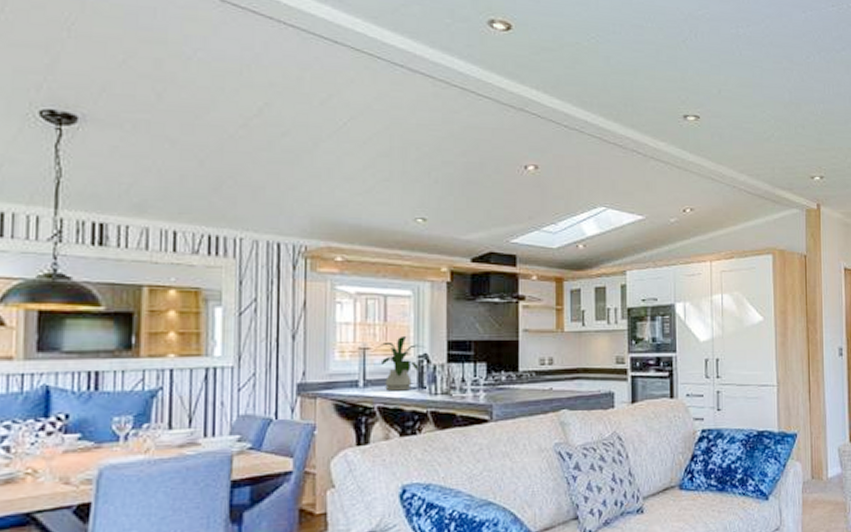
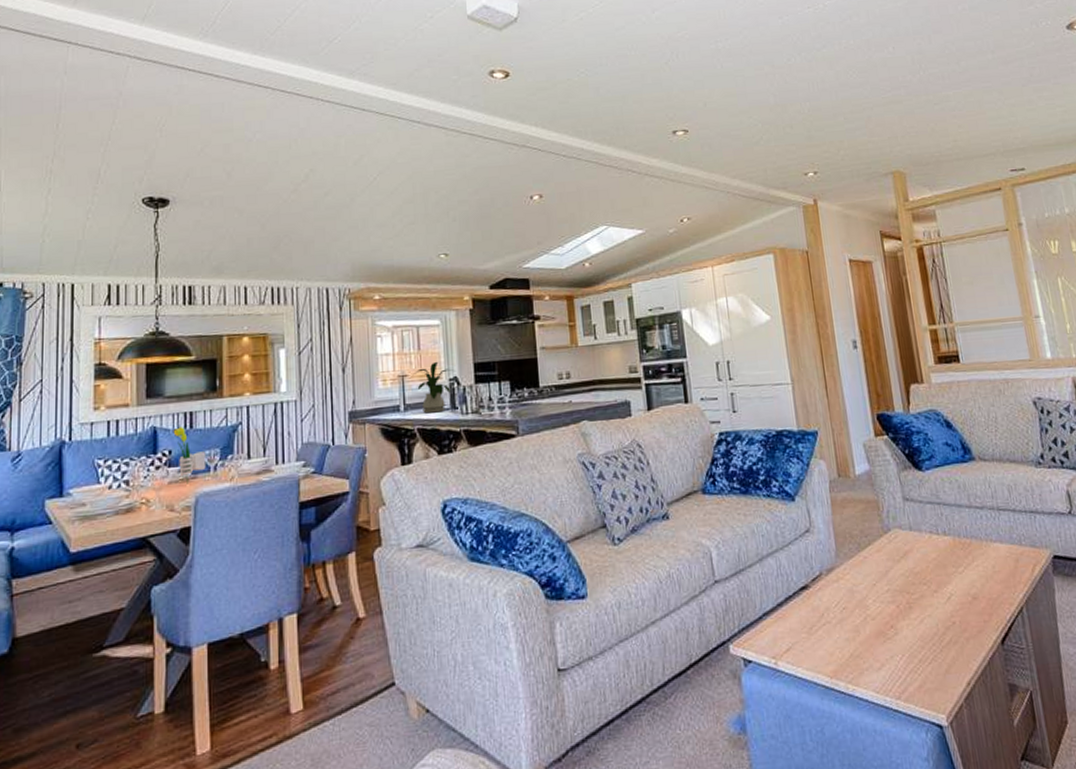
flower arrangement: none [72,388,114,454] -> present [173,427,206,484]

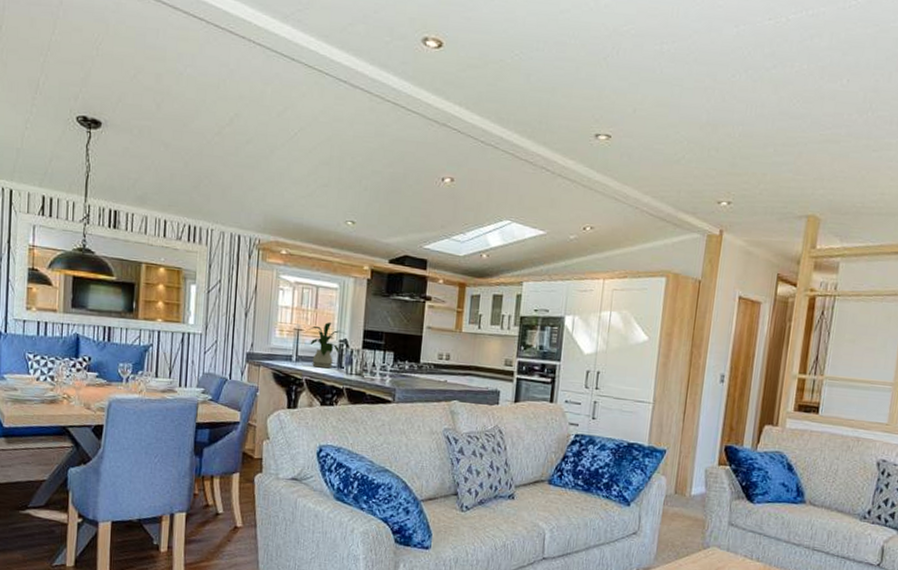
flower arrangement: present [173,427,206,484] -> none [93,338,120,389]

